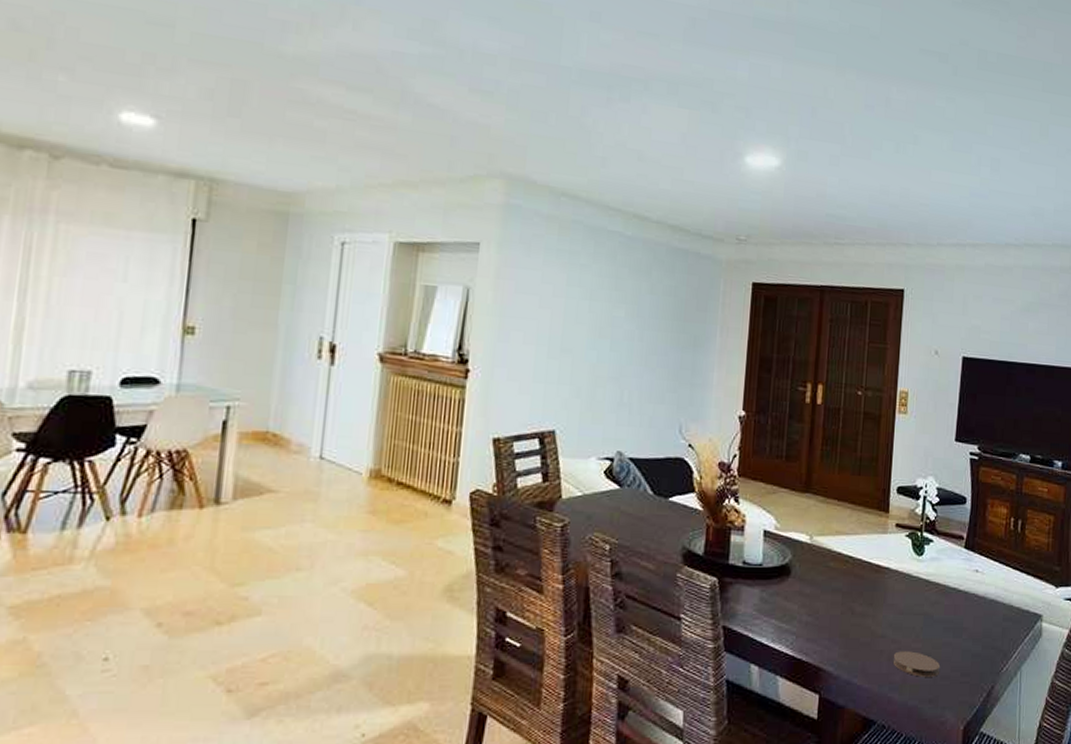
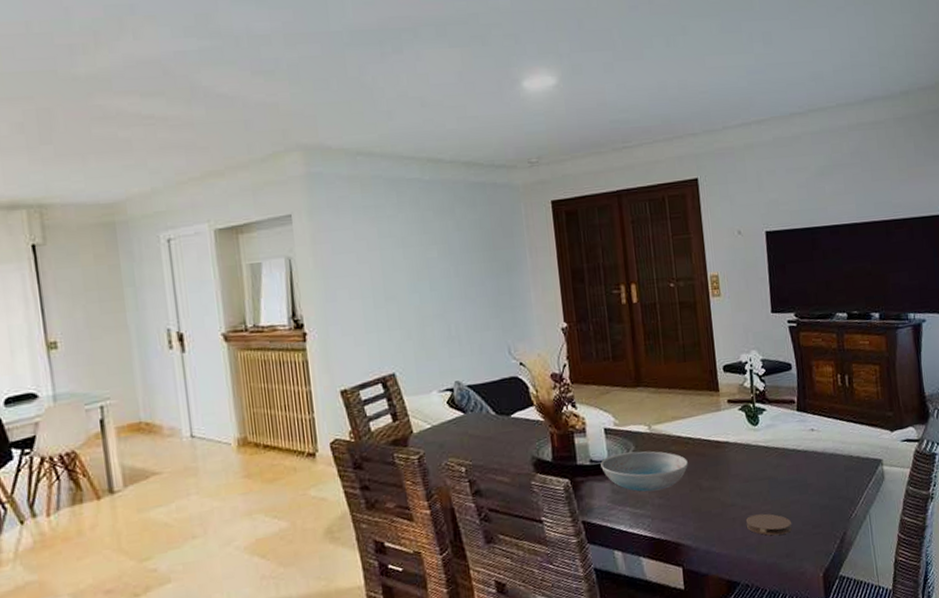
dish: none [753,560,844,607] -> present [600,451,688,492]

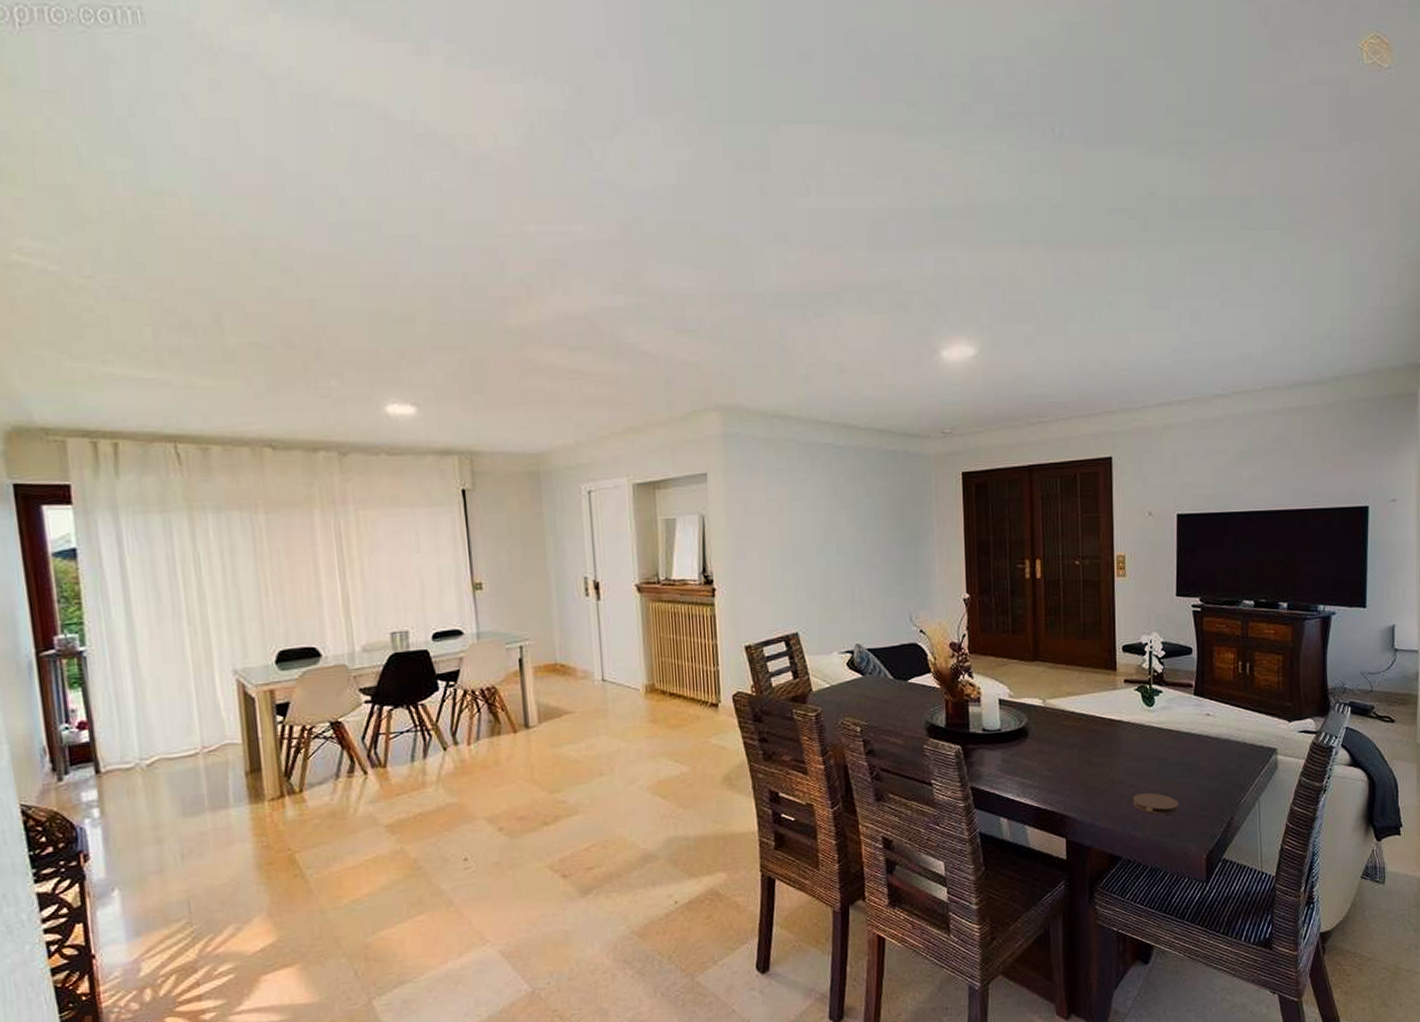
dish: present [600,451,688,492] -> none [993,723,1079,764]

